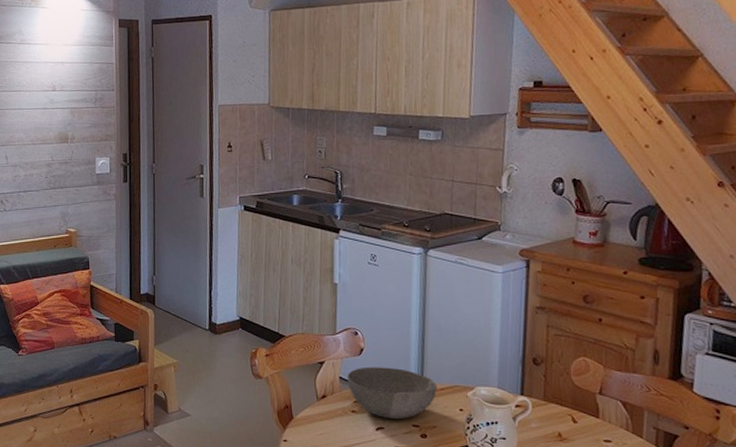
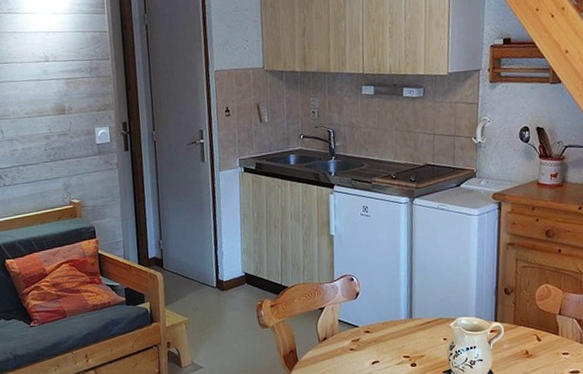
bowl: present [346,366,437,420] -> none [345,307,424,353]

